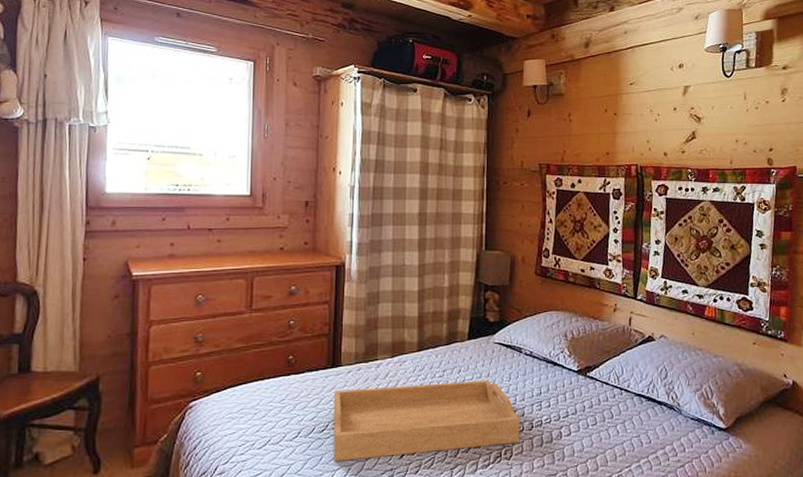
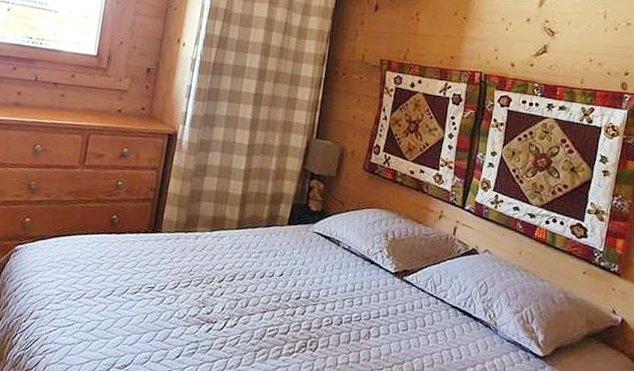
serving tray: present [333,380,520,462] -> none [143,255,330,336]

